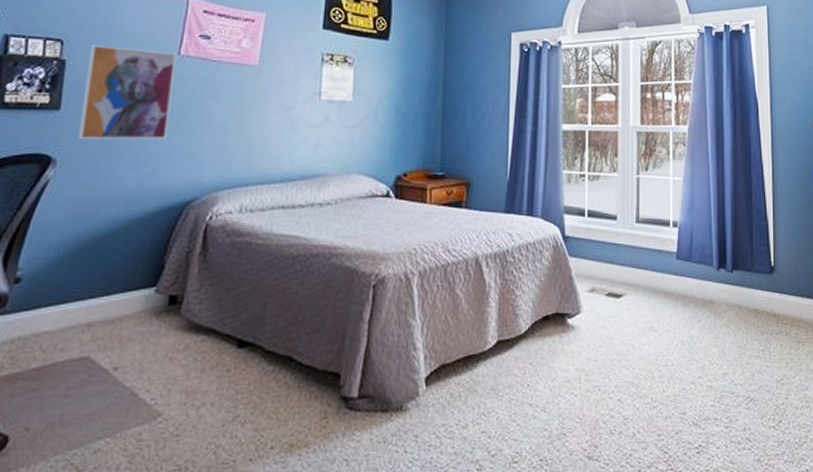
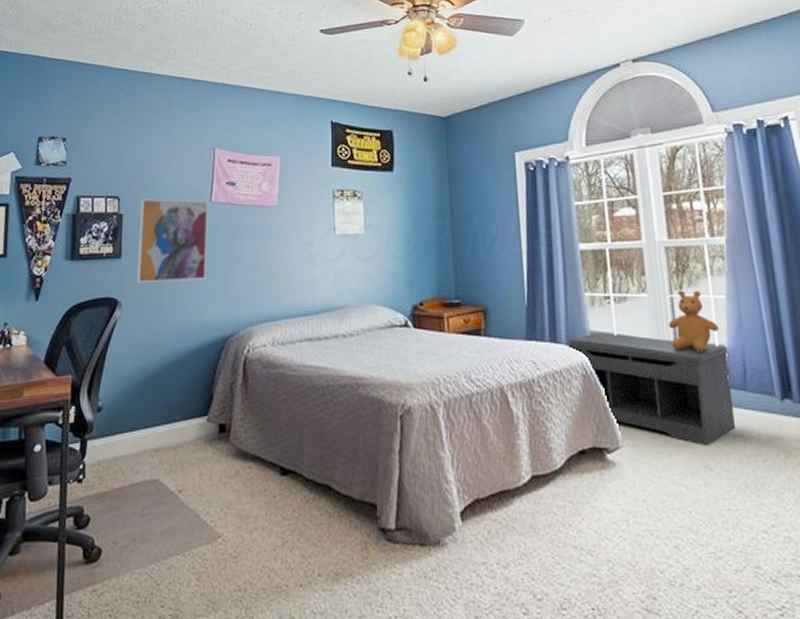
bench: none [543,208,680,311] -> present [568,333,736,447]
teddy bear: none [633,171,674,228] -> present [668,290,719,353]

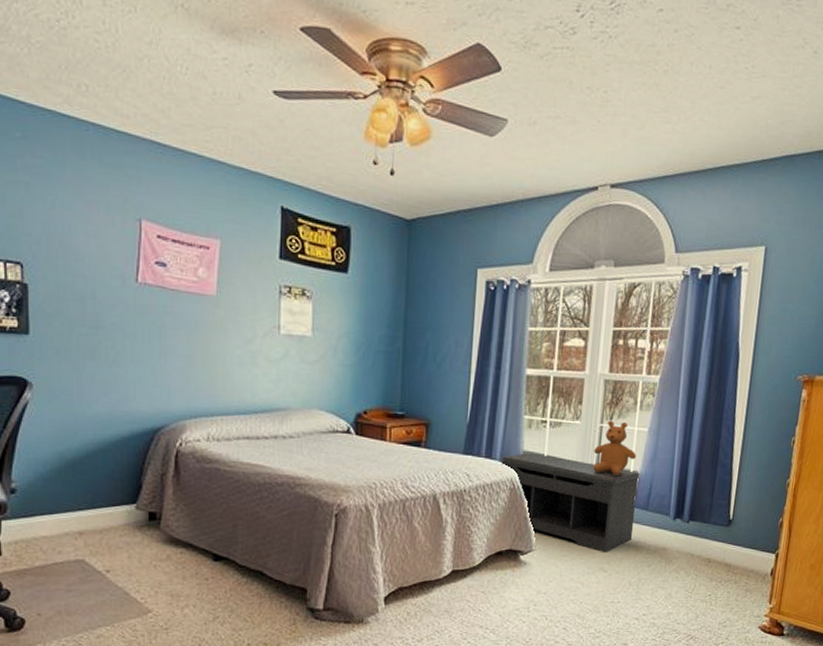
wall art: present [136,198,209,283] -> none [49,268,135,368]

